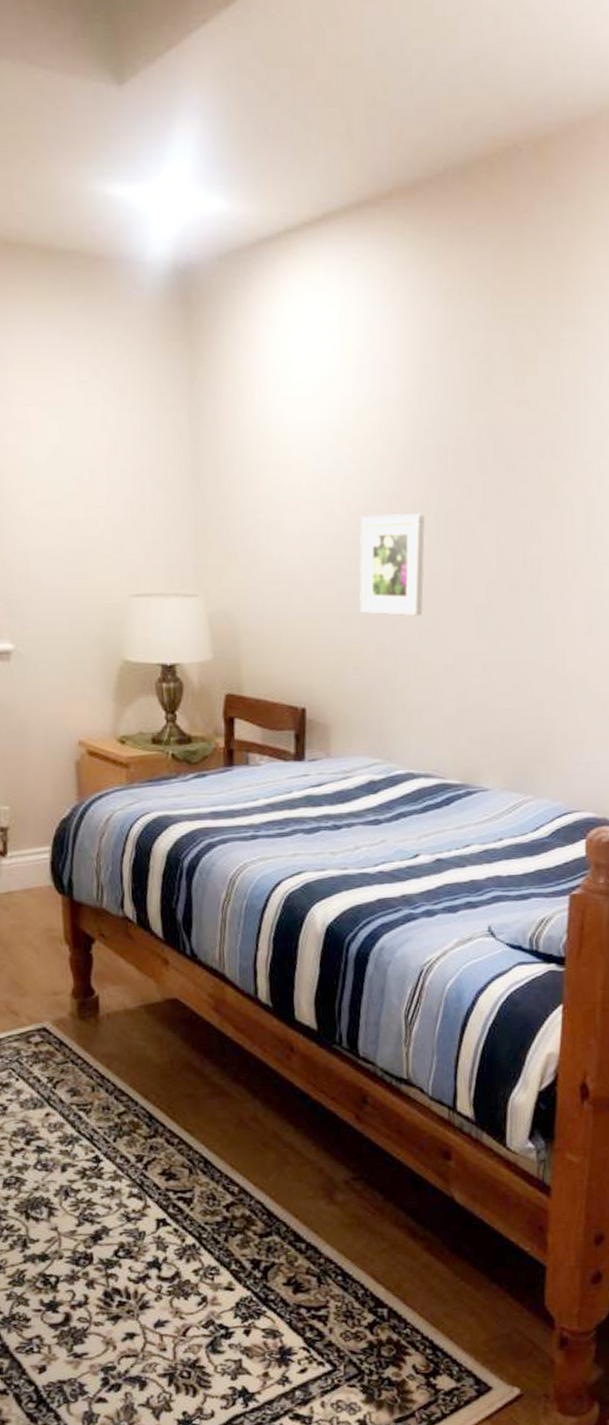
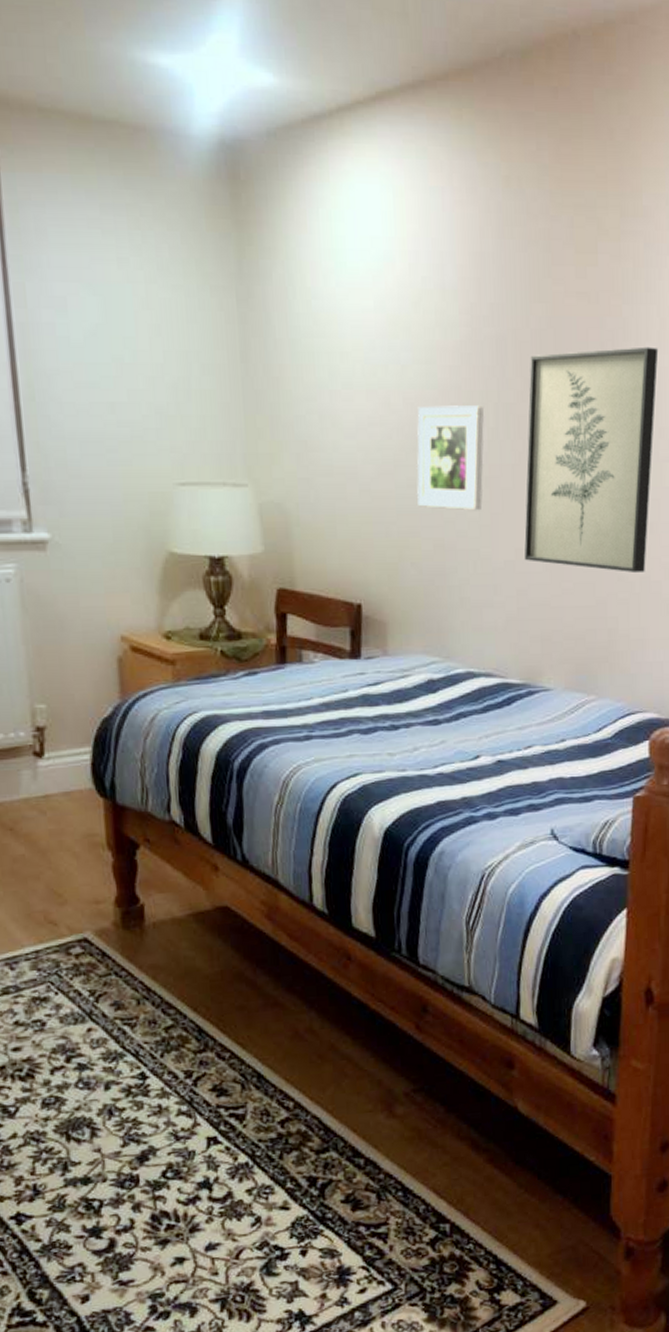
wall art: none [464,452,597,674] -> present [524,346,659,572]

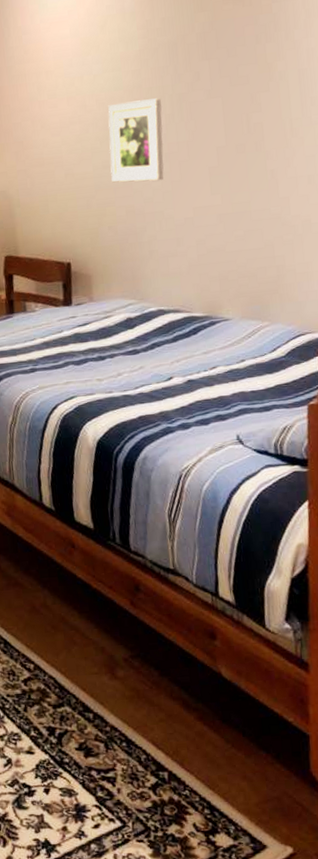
wall art: present [524,346,659,572] -> none [197,33,306,218]

